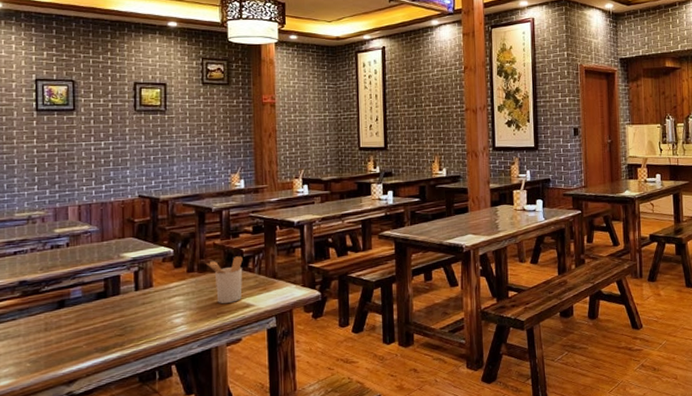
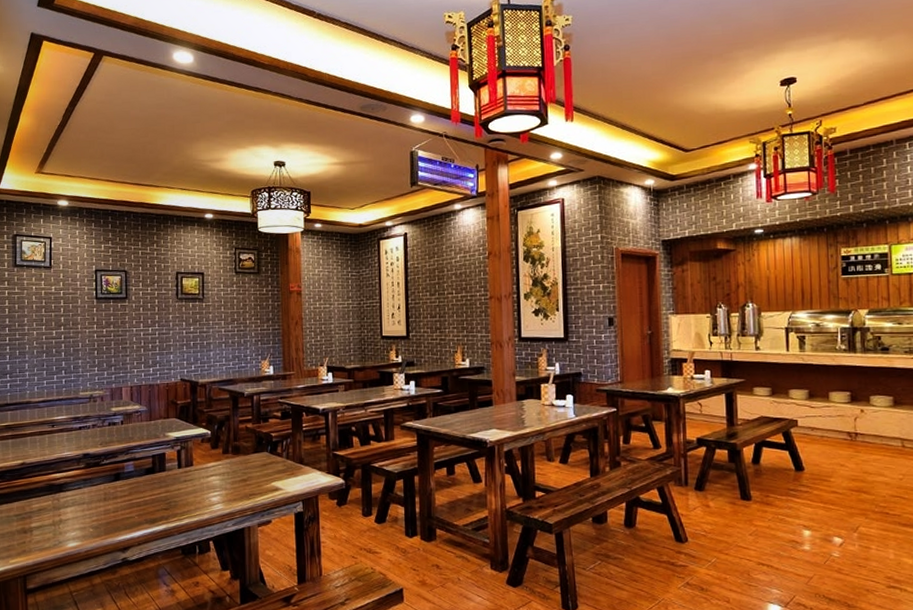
utensil holder: present [205,256,243,304] -> none [238,440,272,486]

